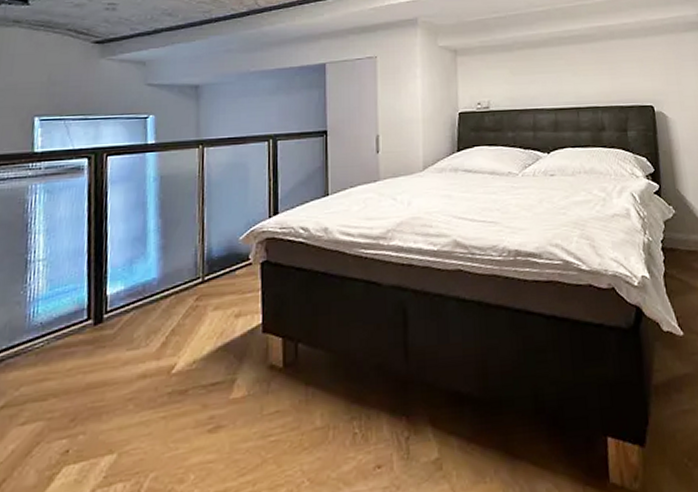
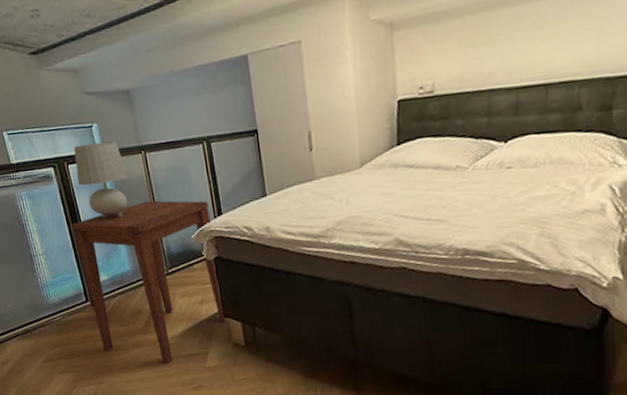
side table: none [93,198,265,400] -> present [72,200,227,365]
table lamp: none [114,133,178,216] -> present [74,140,129,218]

